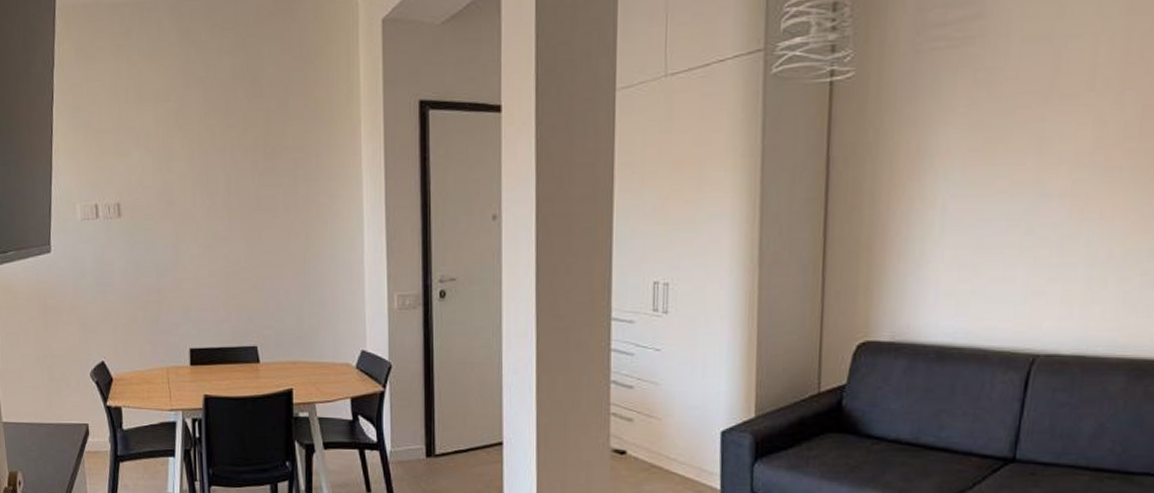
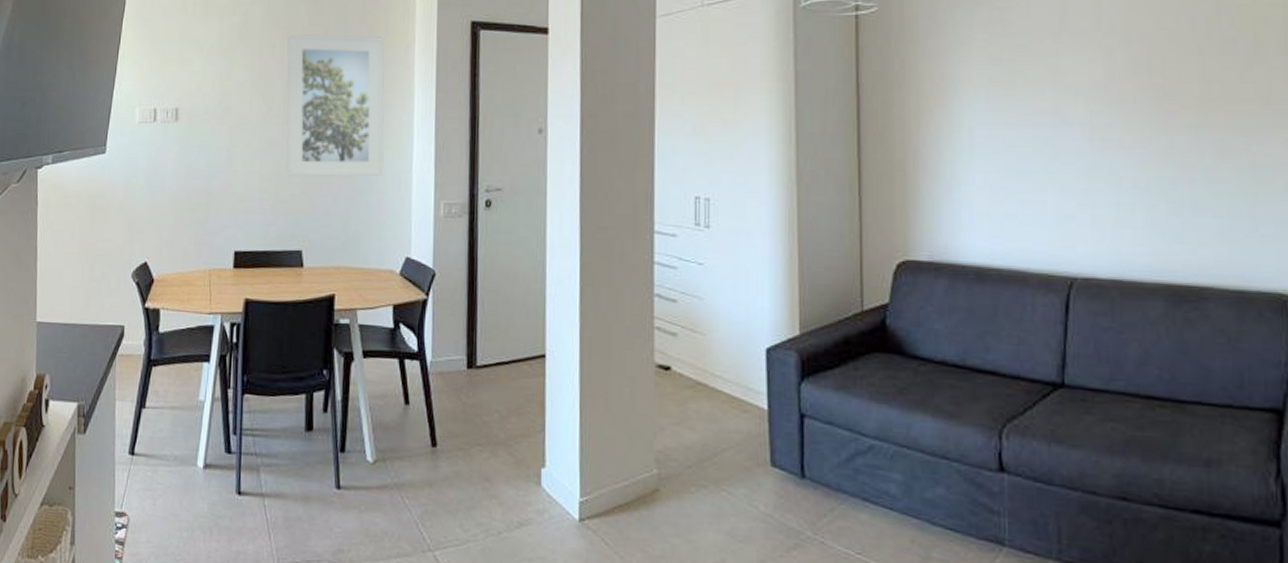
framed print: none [227,119,334,272] -> present [286,33,384,177]

